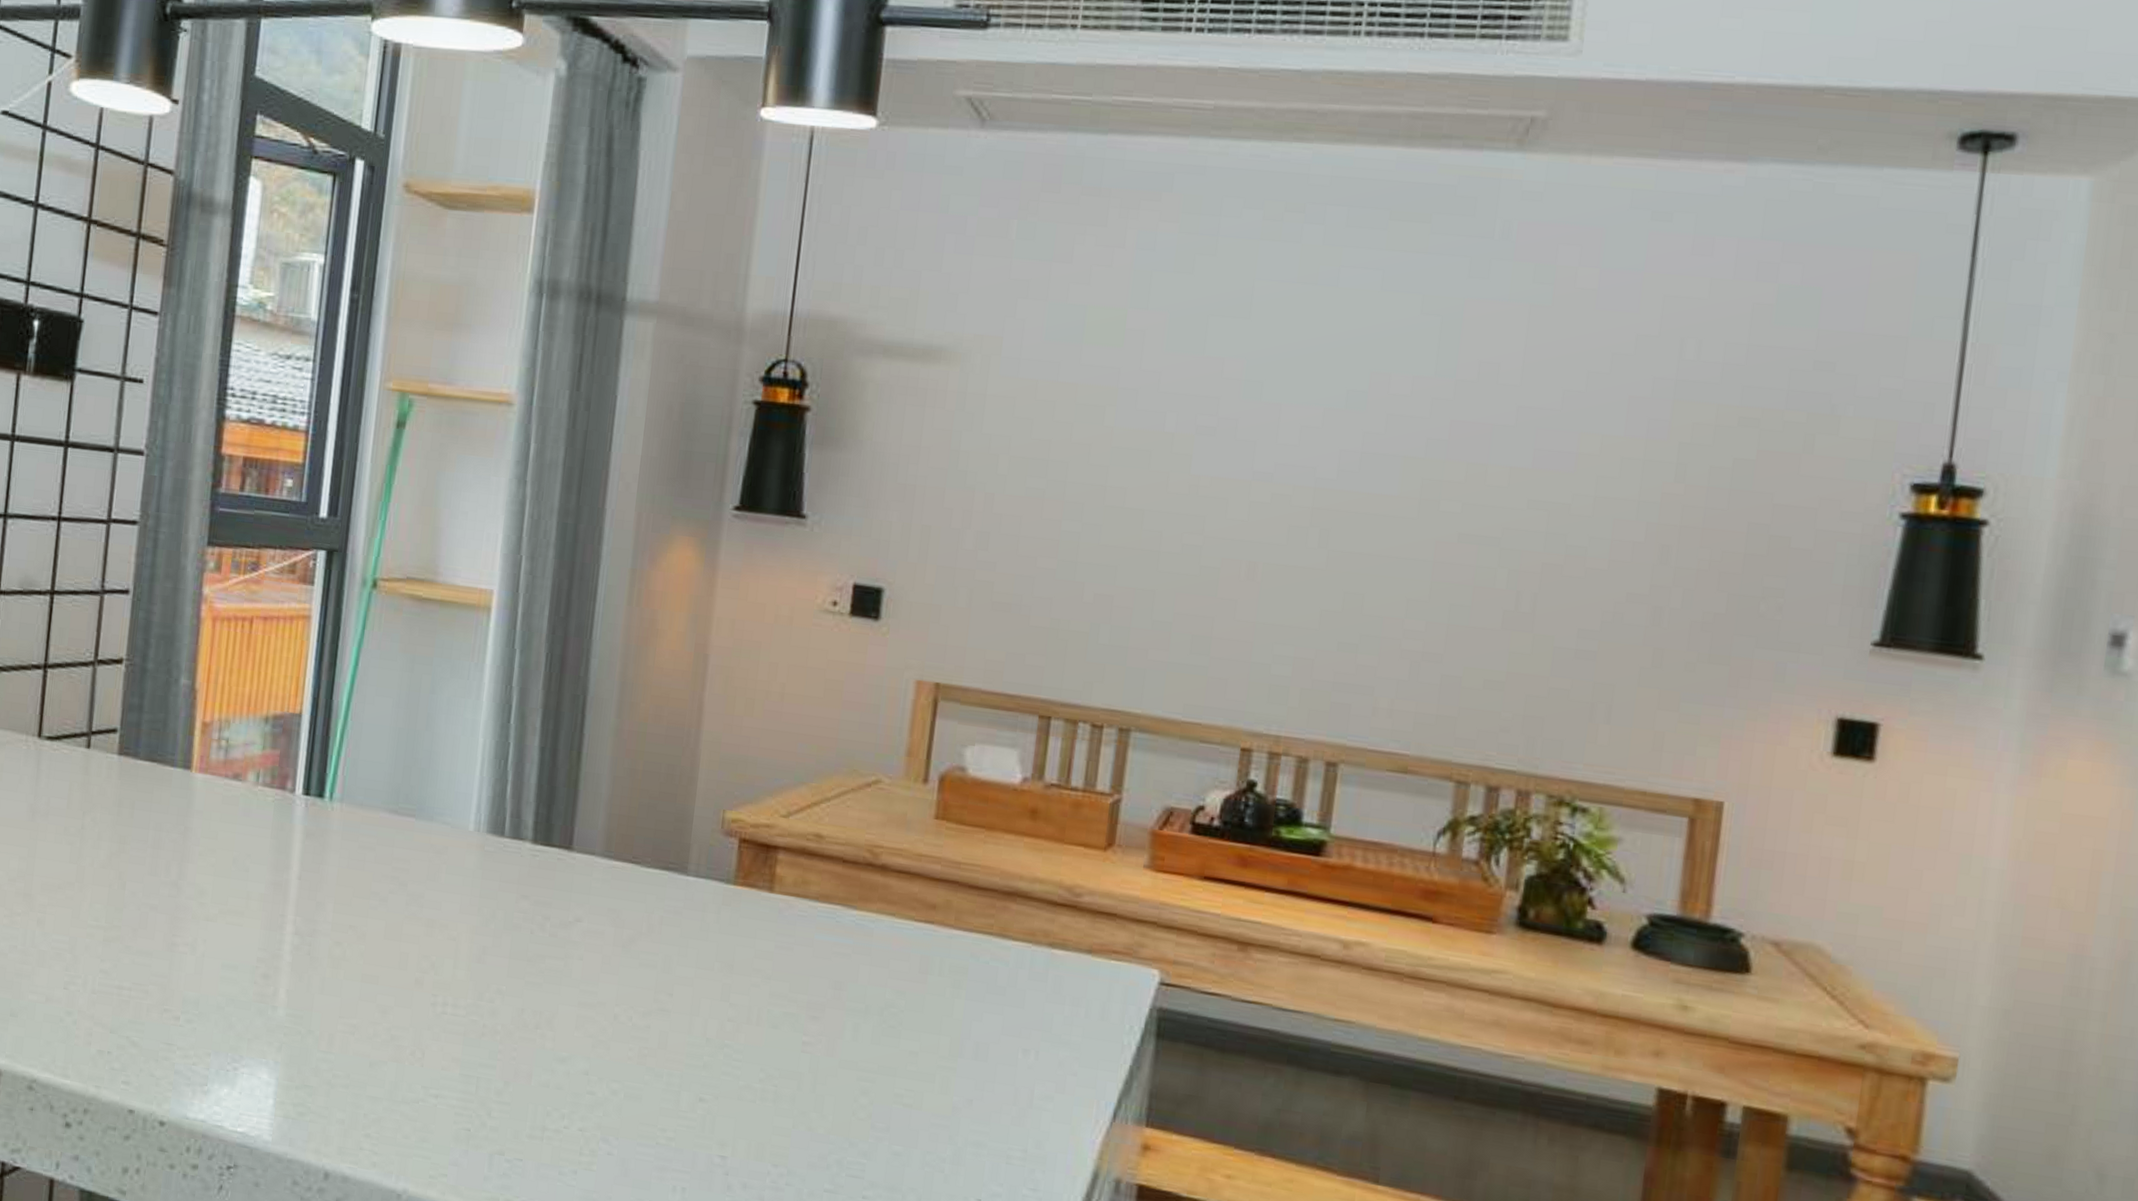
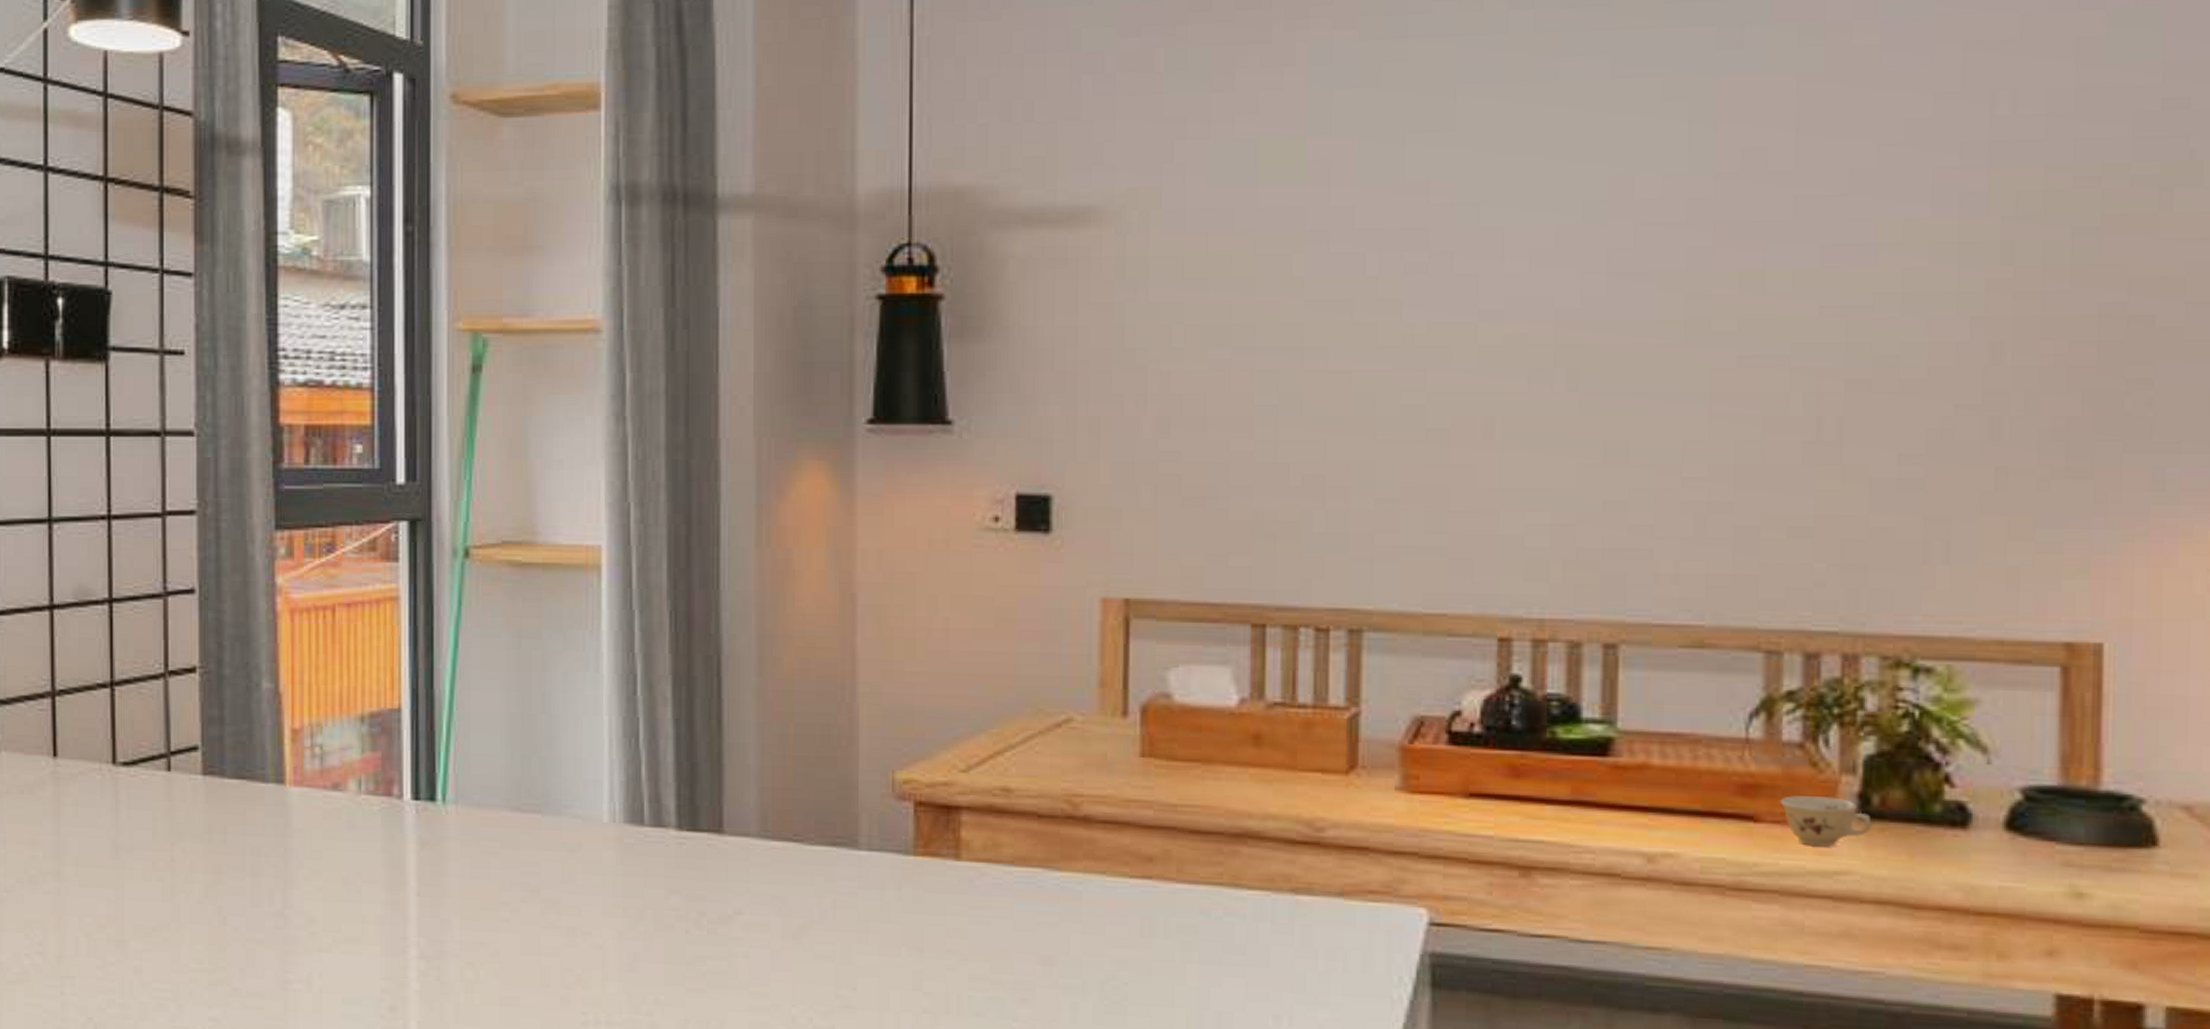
teacup: none [1454,903,1527,949] -> present [1779,795,1872,846]

